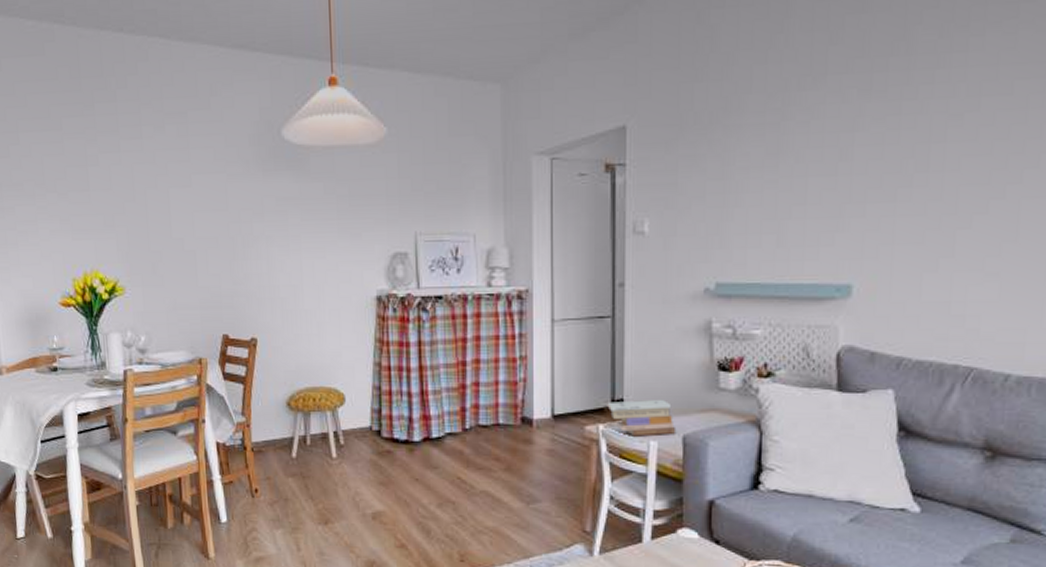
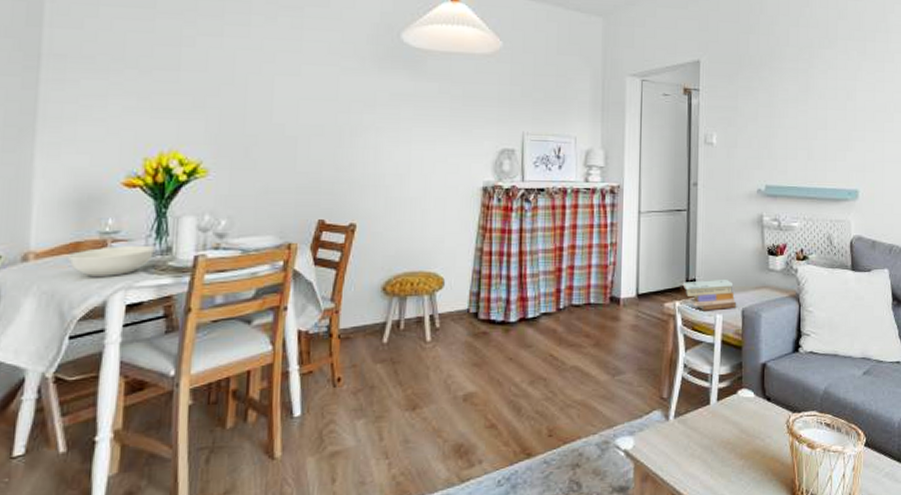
bowl: none [29,360,92,390] -> present [67,245,154,278]

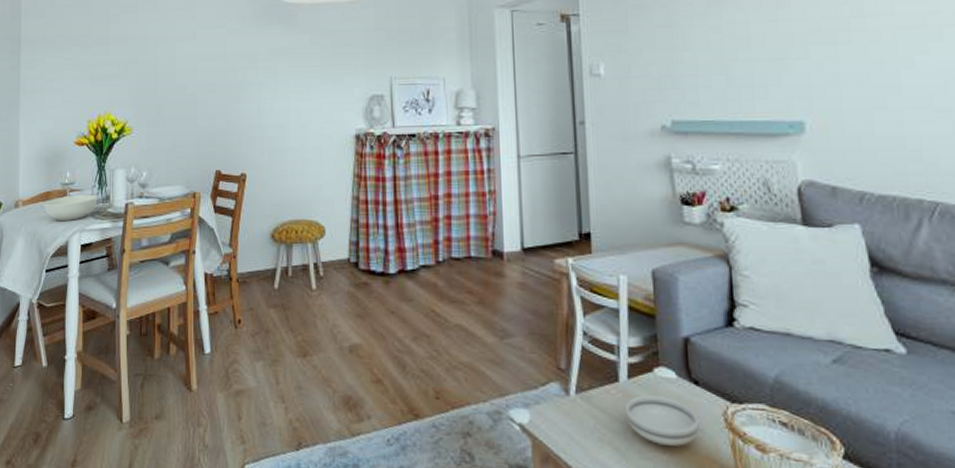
books: present [682,278,737,311] -> none [575,232,645,271]
bowl: none [713,413,769,454] -> present [624,395,700,447]

